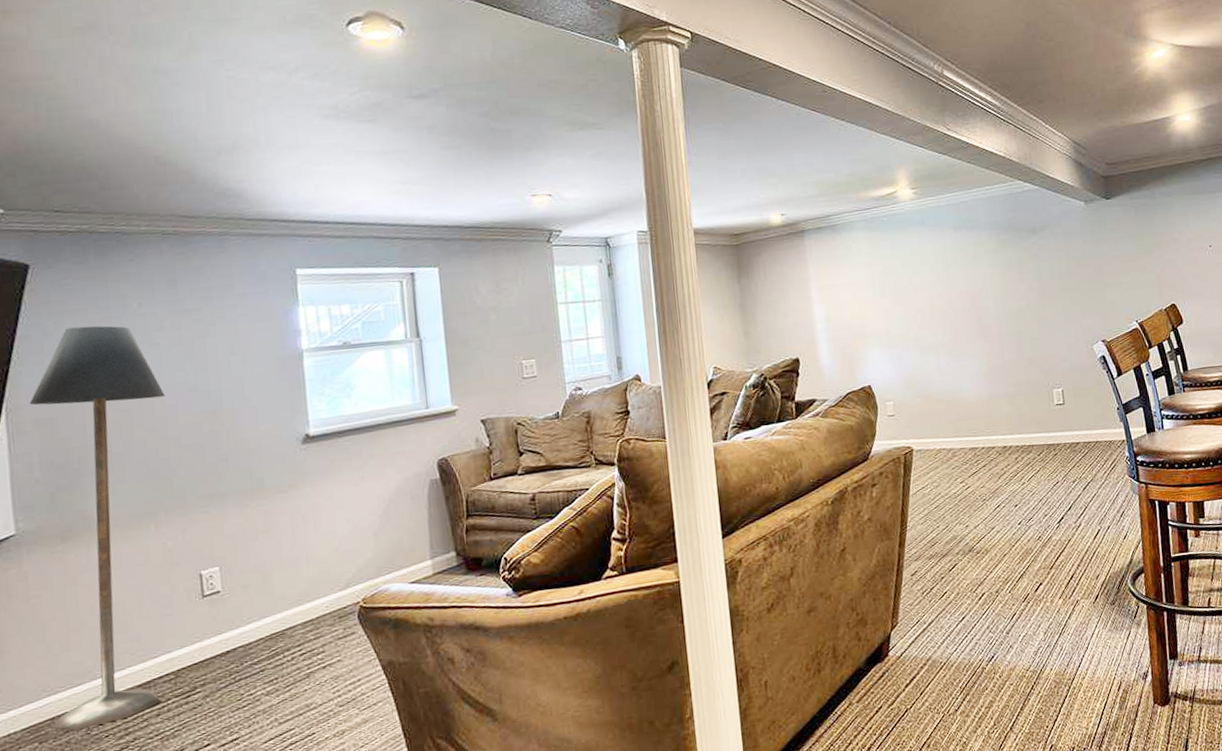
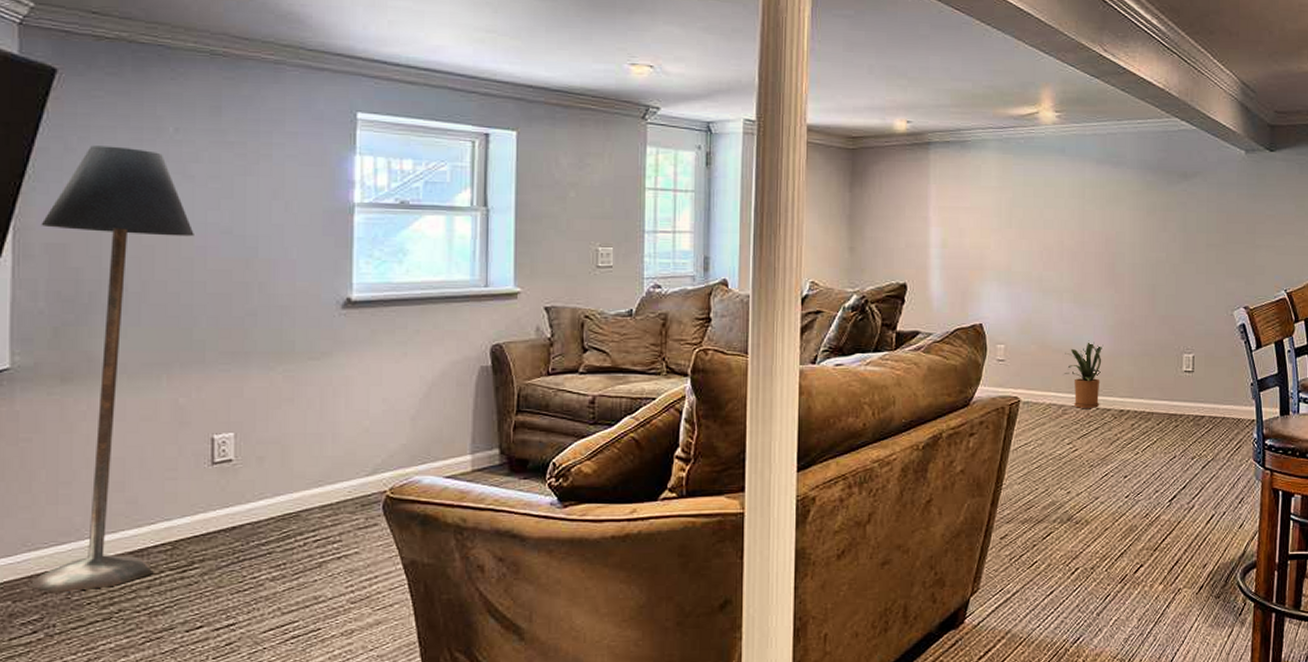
house plant: none [947,388,985,450] -> present [1065,340,1102,409]

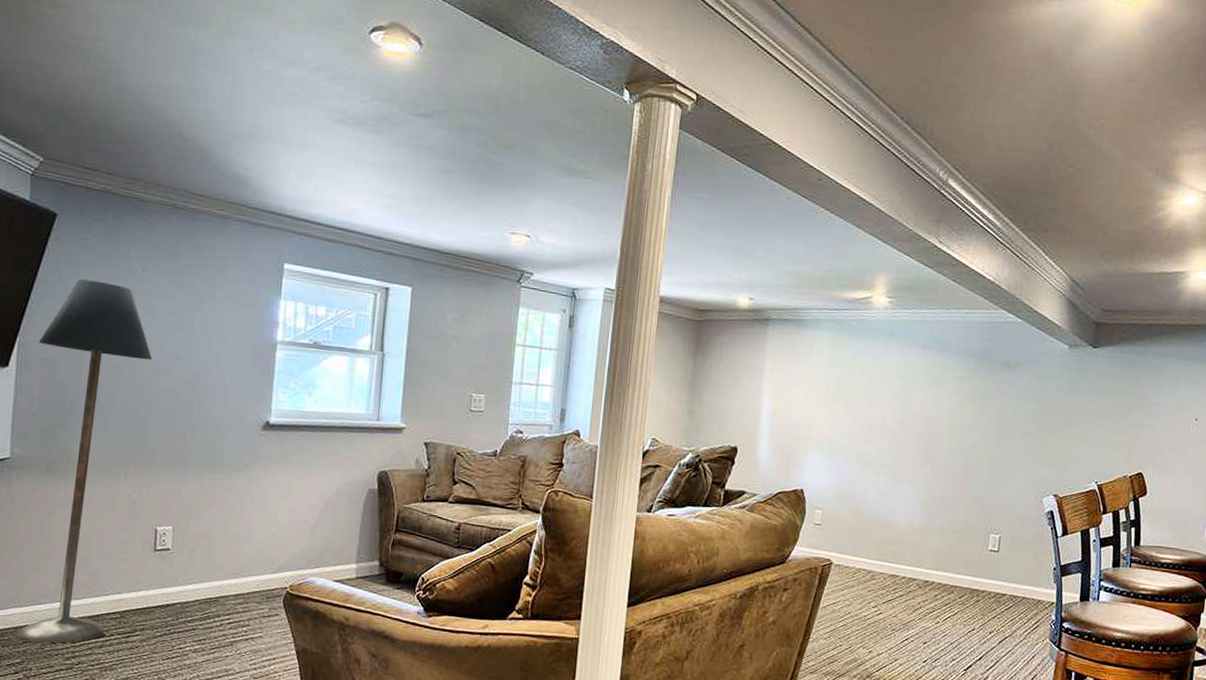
house plant: present [1065,340,1102,409] -> none [876,513,913,577]

